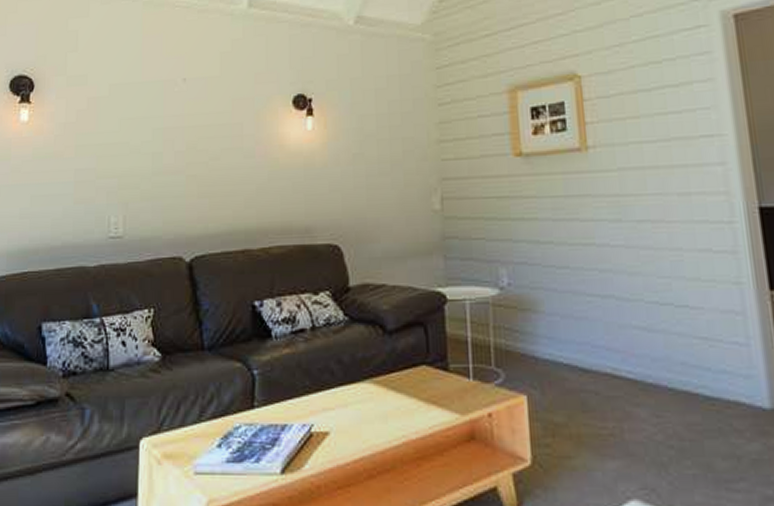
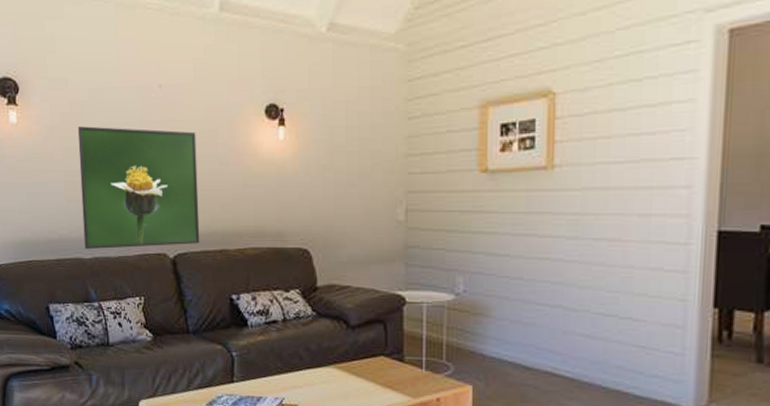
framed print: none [90,122,221,255] -> present [77,126,200,249]

